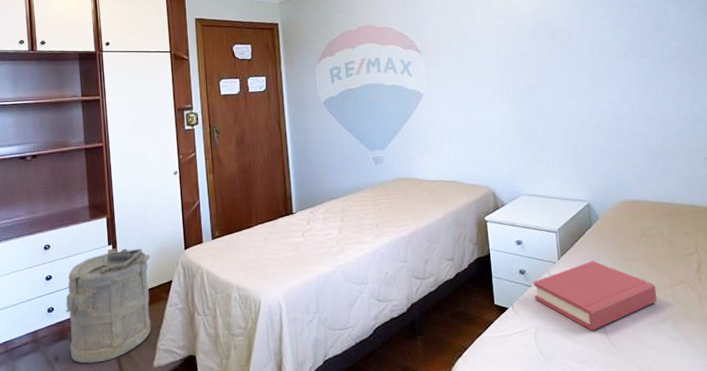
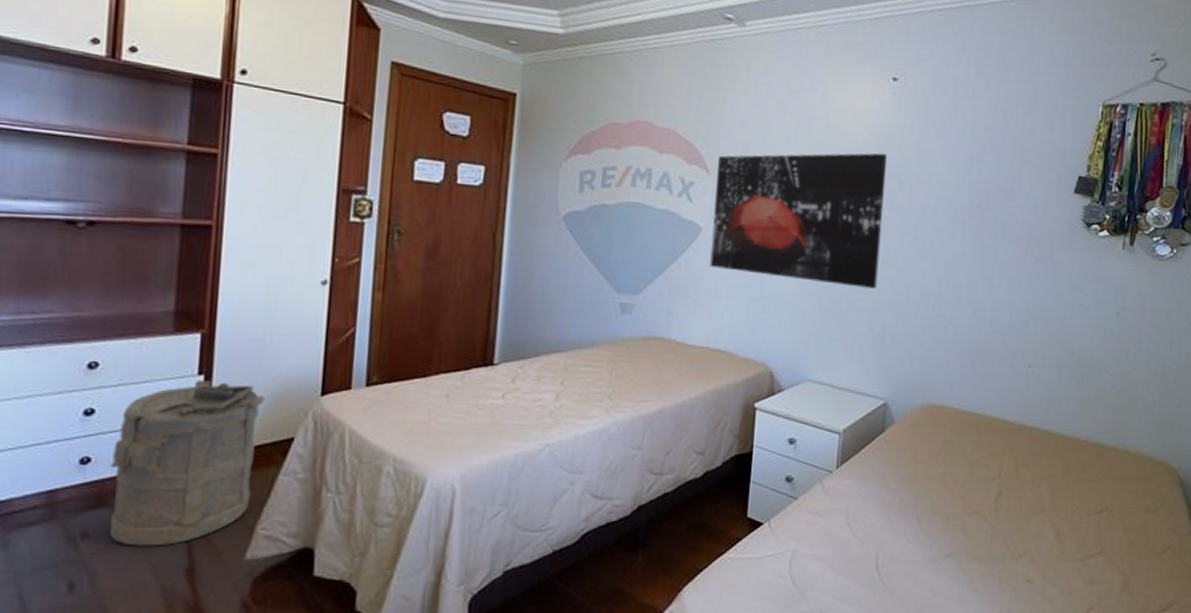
wall art: none [426,14,564,122] -> present [710,153,887,289]
hardback book: present [533,261,657,331] -> none [798,475,945,562]

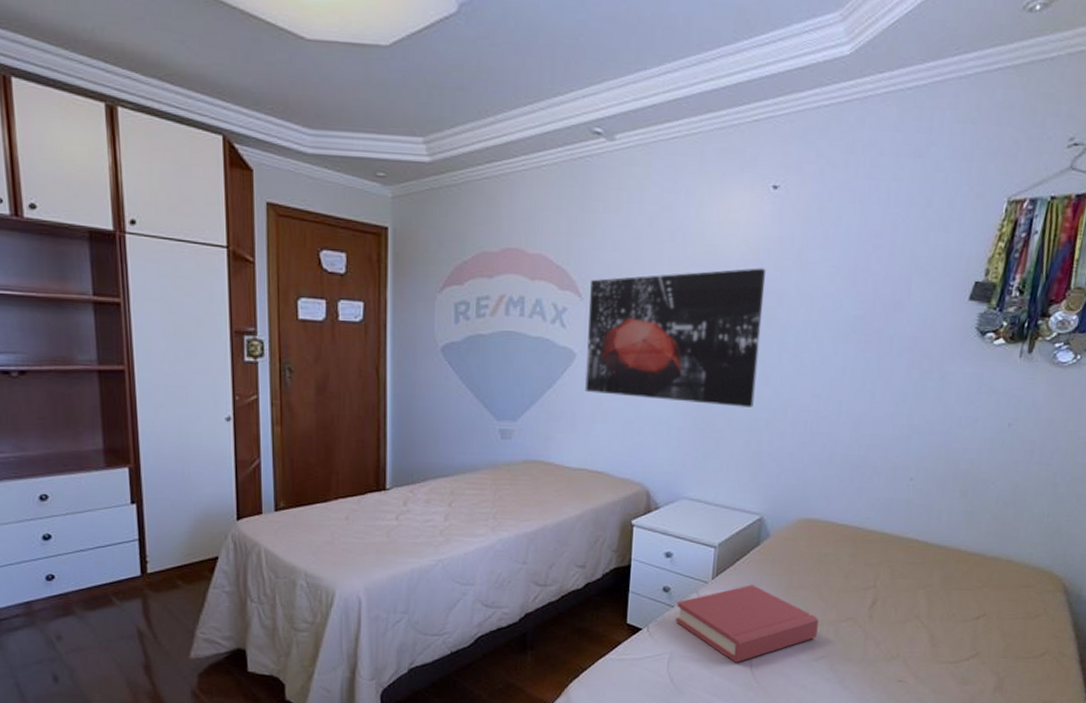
laundry hamper: present [109,379,265,547] -> none [71,508,190,647]
hardback book: none [798,475,945,562] -> present [675,585,819,663]

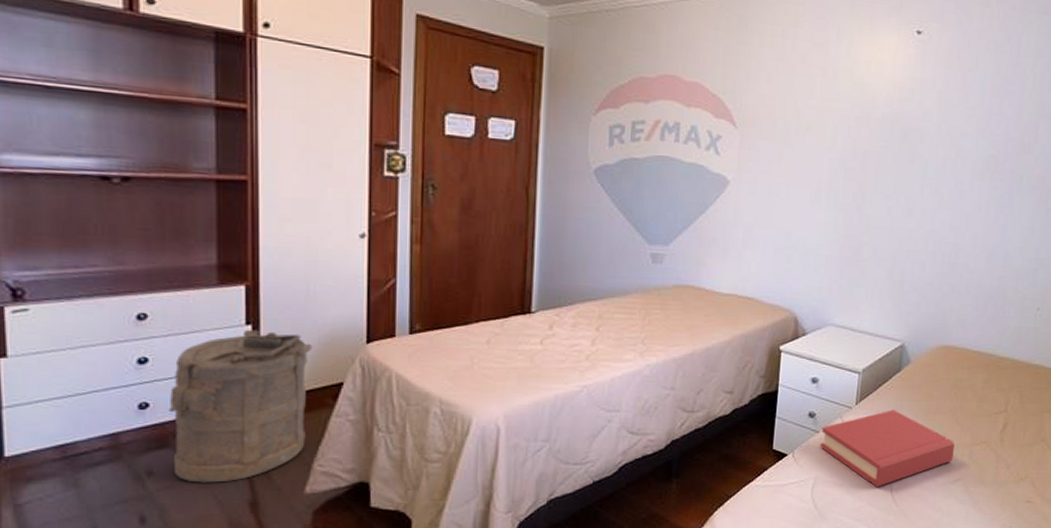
laundry hamper: none [71,508,190,647] -> present [168,329,313,483]
wall art: present [585,268,765,407] -> none [737,106,909,238]

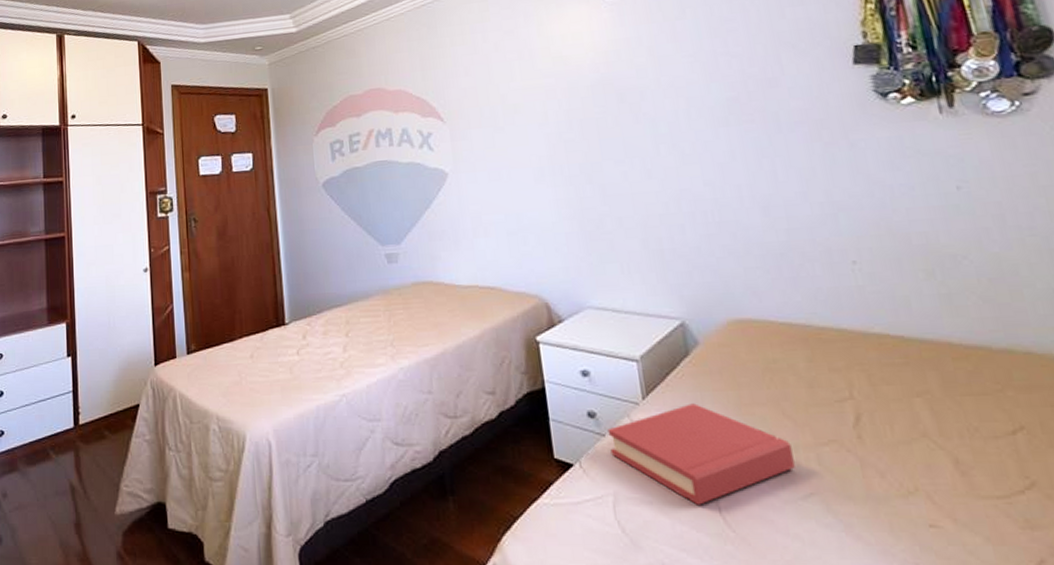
laundry hamper: present [168,329,313,483] -> none [17,360,115,504]

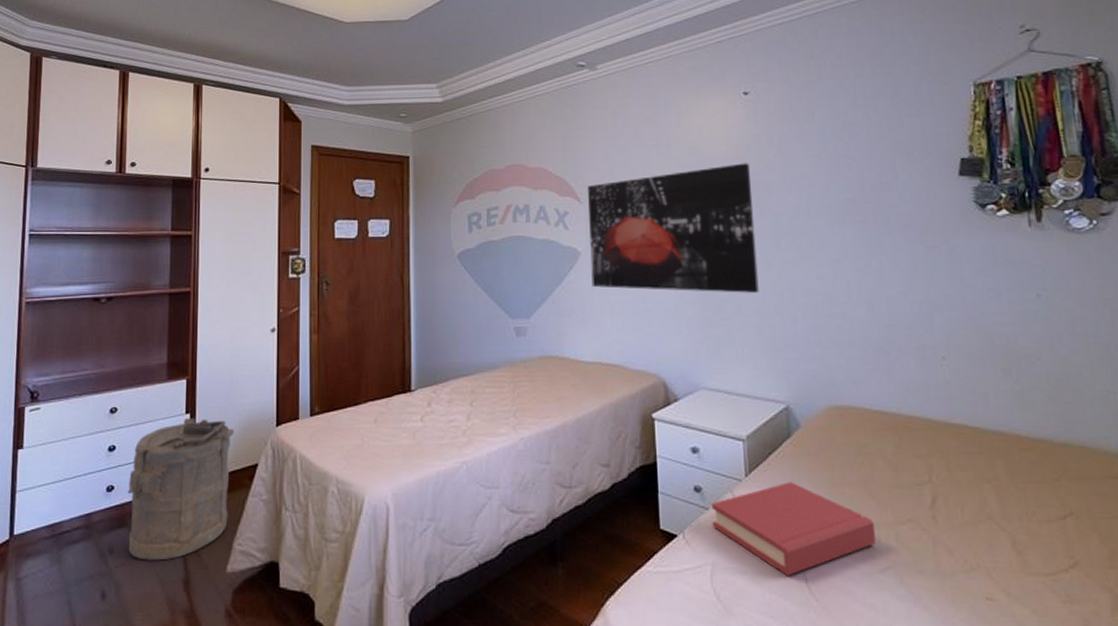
laundry hamper: none [17,360,115,504] -> present [127,417,235,561]
wall art: none [450,68,641,209] -> present [588,163,759,293]

